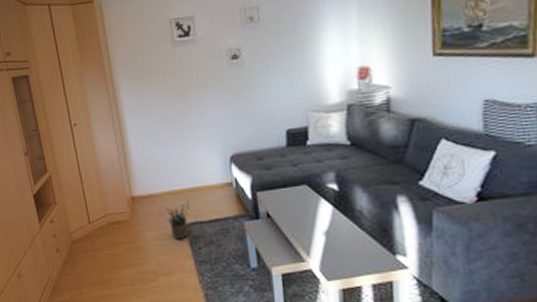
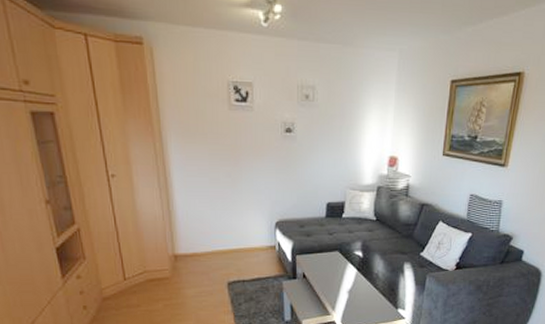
potted plant: present [166,200,190,240] -> none [209,260,234,297]

